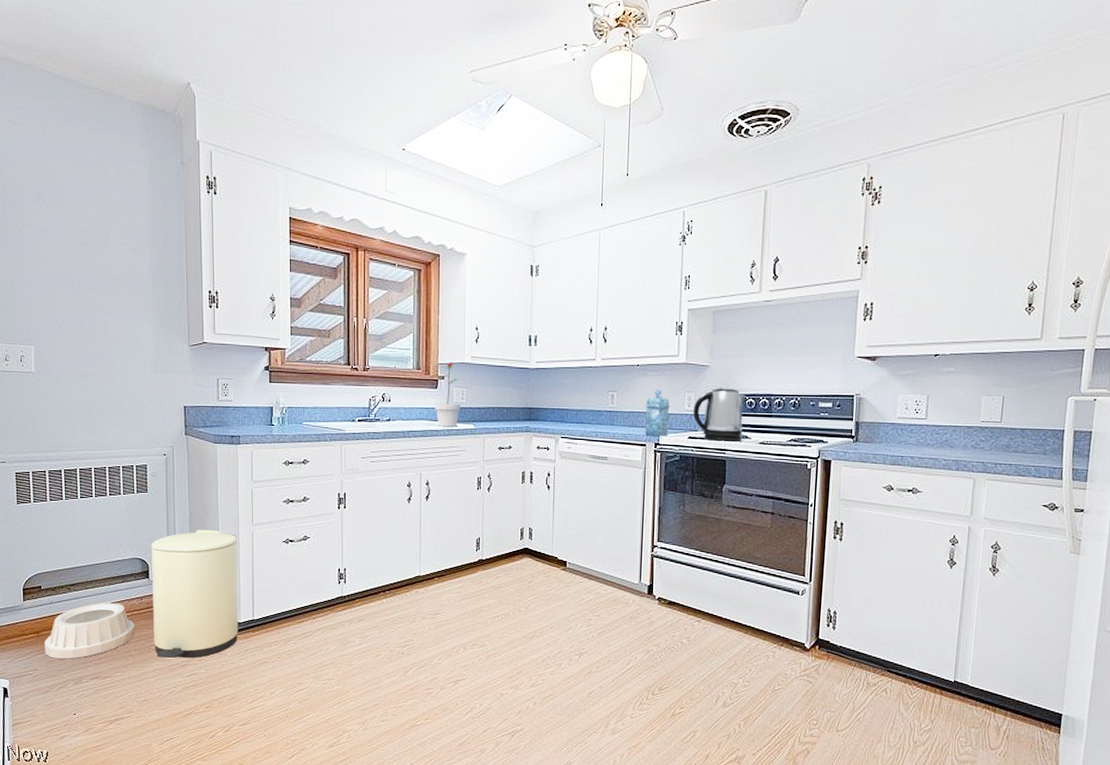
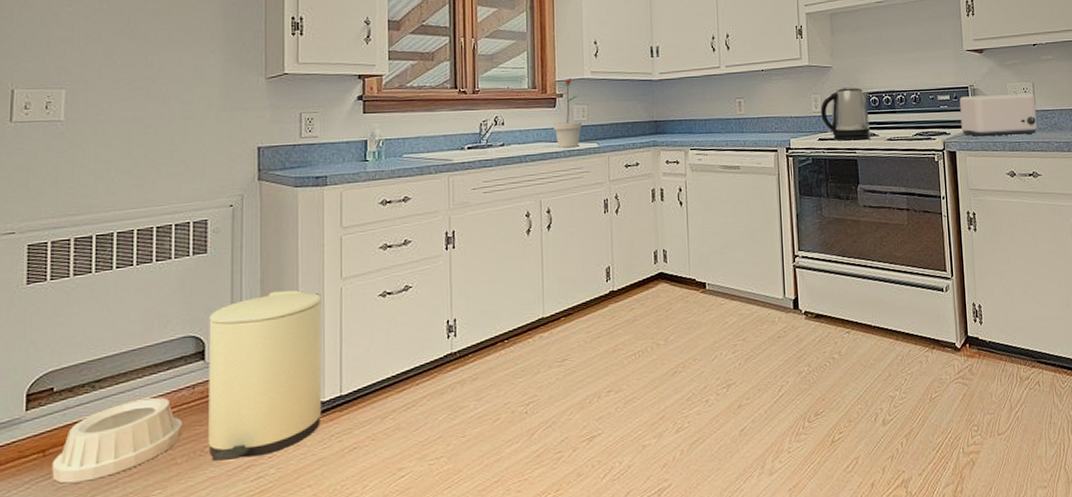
canister: present [645,389,670,437] -> none [773,93,799,142]
toaster: none [840,405,928,450] -> present [959,93,1037,137]

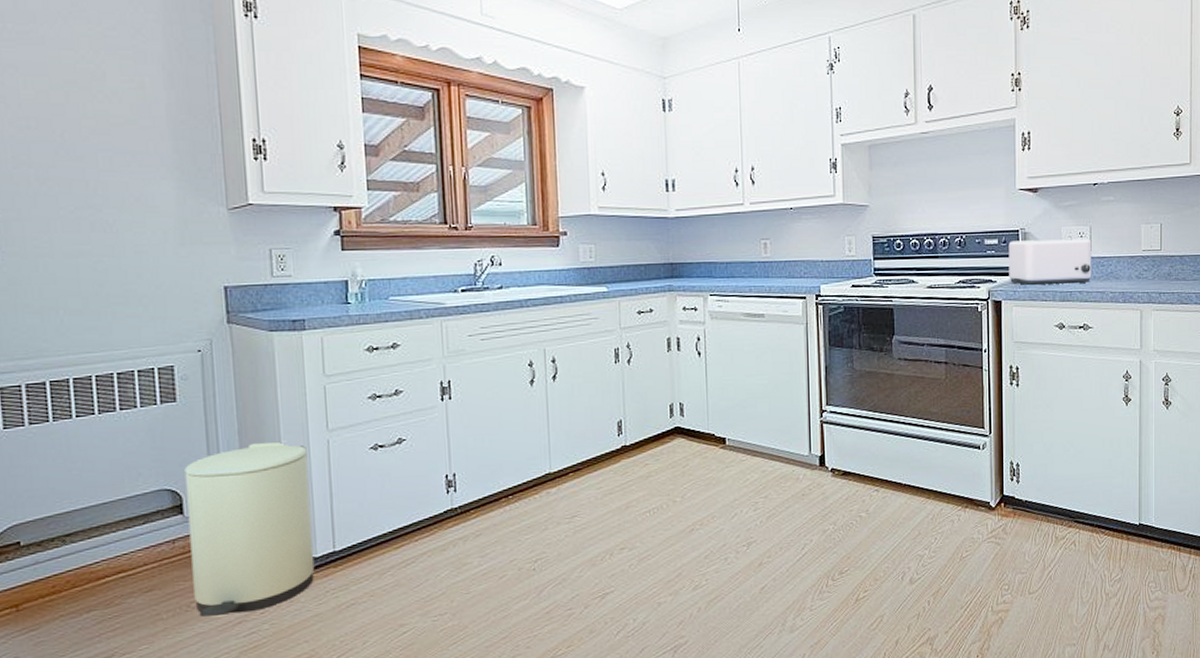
pet bowl: present [52,397,183,484] -> none [27,552,166,639]
potted flower: present [553,79,583,148] -> none [557,215,590,291]
kettle: present [821,86,870,142] -> none [855,228,909,289]

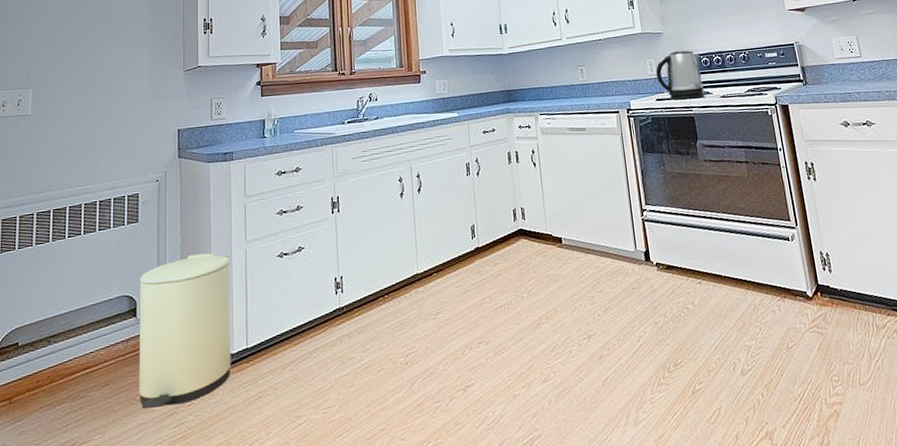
kettle: none [855,228,909,289] -> present [656,49,705,101]
toaster: present [1008,238,1092,286] -> none [786,46,866,90]

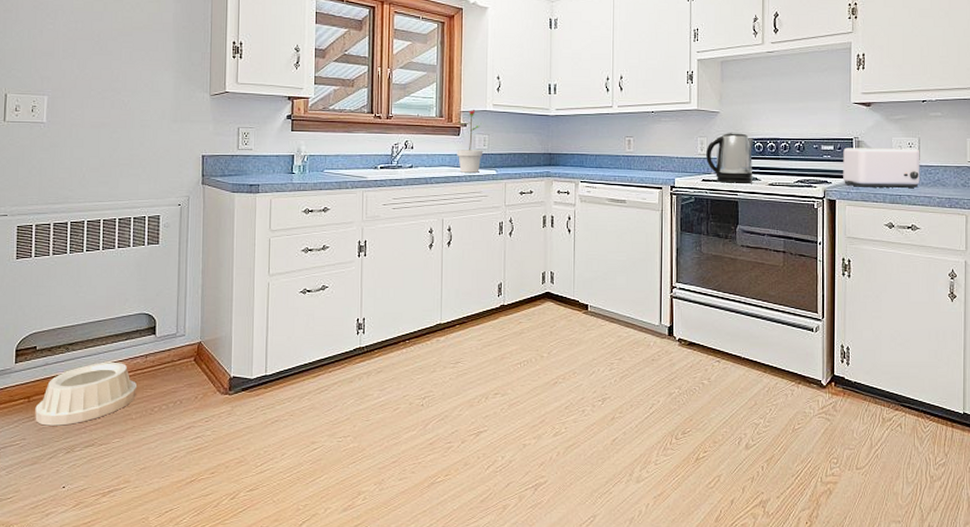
pet bowl: none [16,350,119,429] -> present [35,363,138,426]
pedal bin: present [139,252,232,409] -> none [157,281,252,420]
potted flower: none [418,57,444,119] -> present [457,110,483,173]
toaster: none [786,46,866,90] -> present [843,148,920,189]

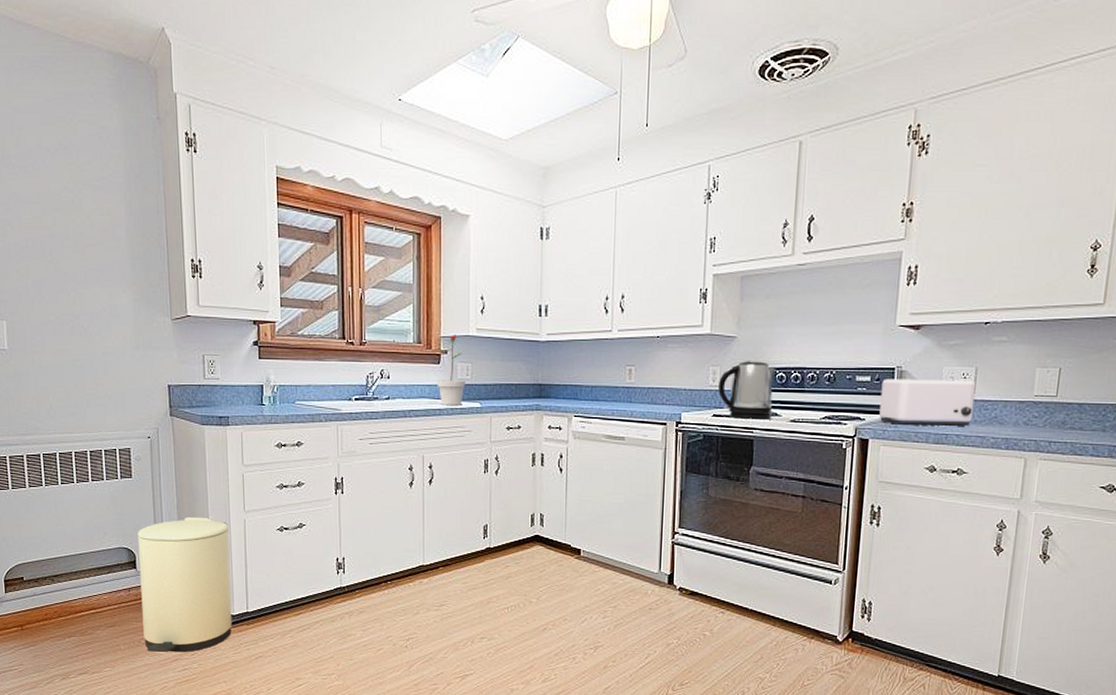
pet bowl: present [35,363,138,426] -> none [28,595,124,654]
pedal bin: none [157,281,252,420] -> present [137,516,232,653]

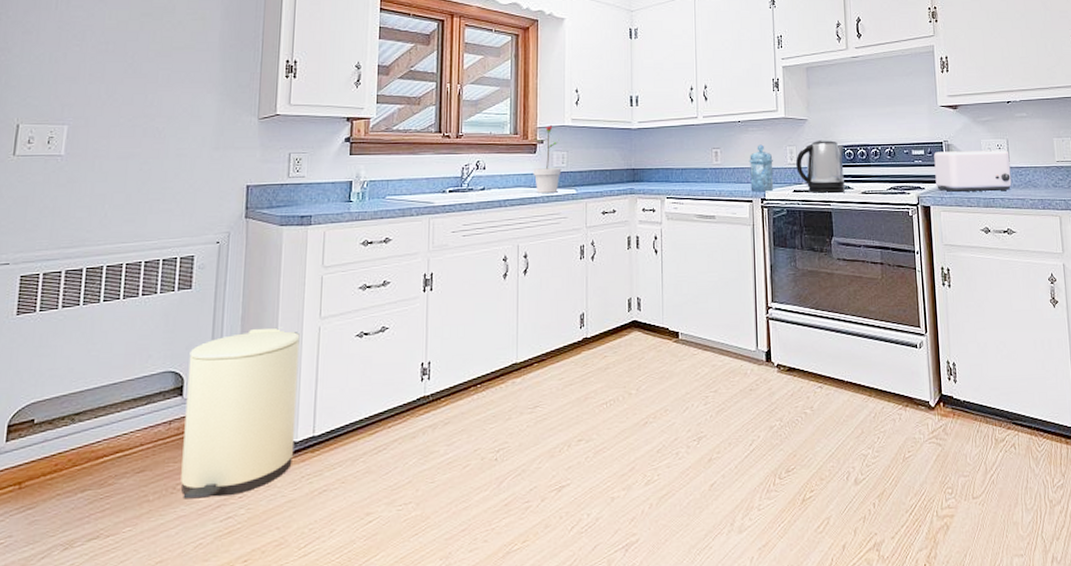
canister: none [665,363,693,415] -> present [748,144,774,192]

